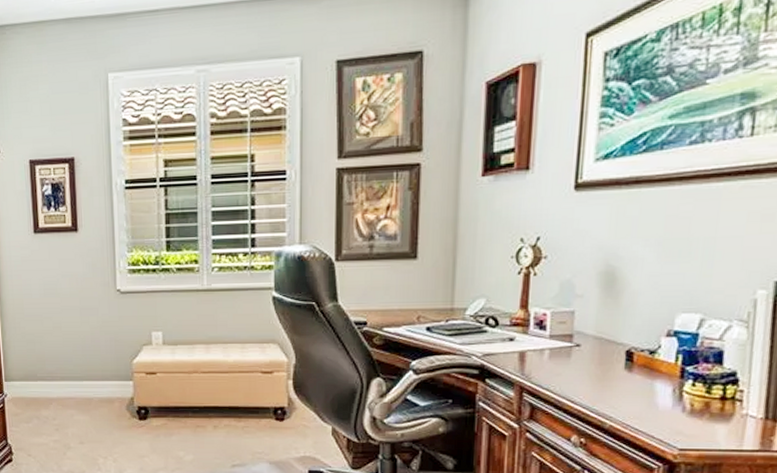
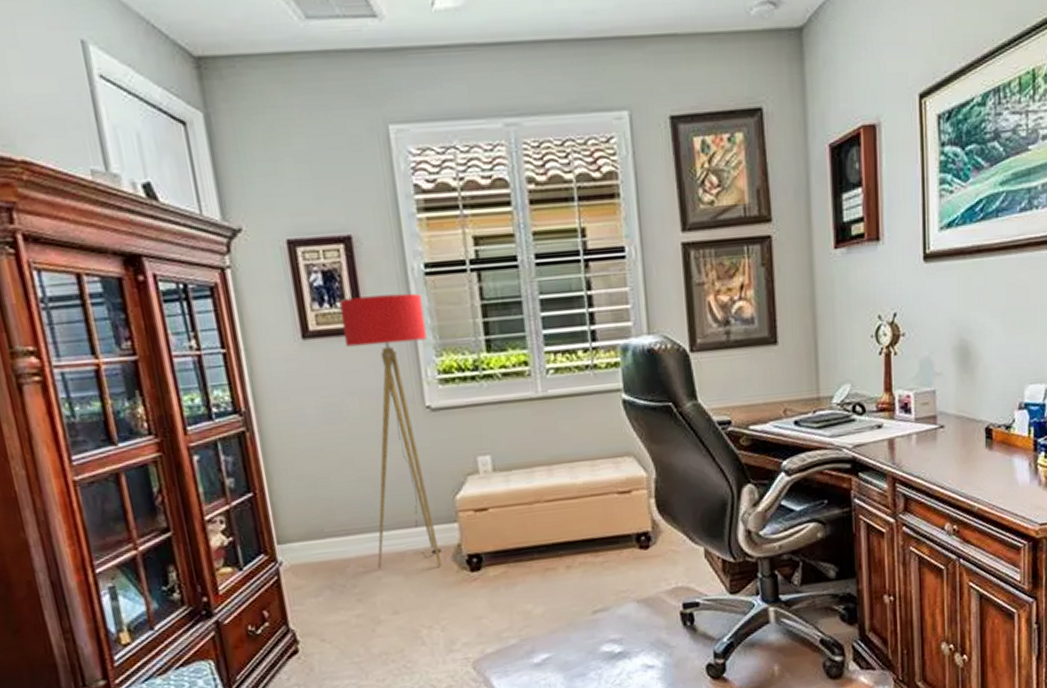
floor lamp: none [61,202,122,413] -> present [338,293,442,569]

